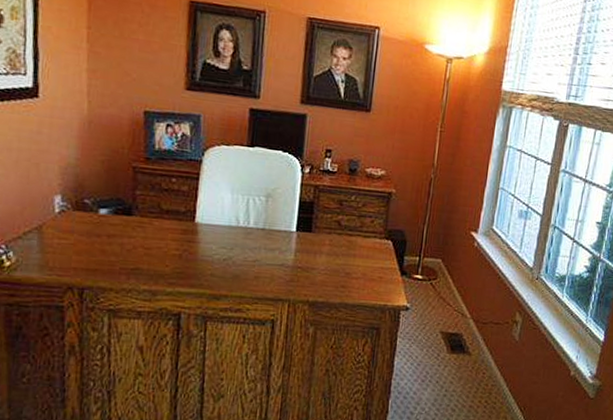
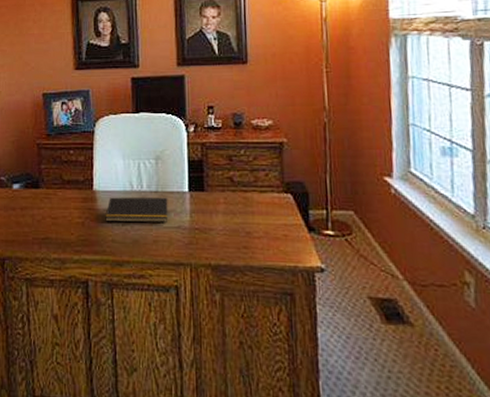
notepad: none [205,231,275,260] -> present [105,197,168,223]

